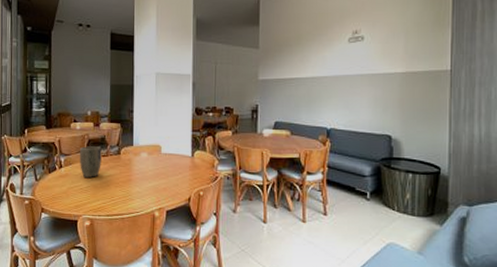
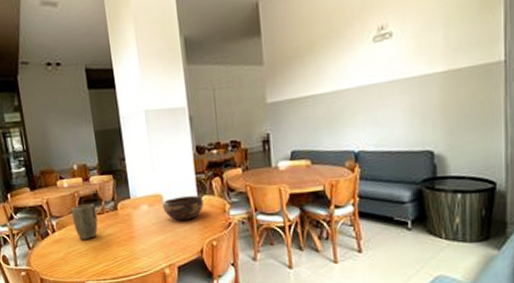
decorative bowl: none [160,149,197,170] -> present [162,195,205,221]

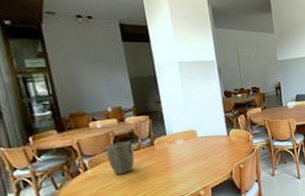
decorative bowl: present [162,195,205,221] -> none [196,129,233,151]

